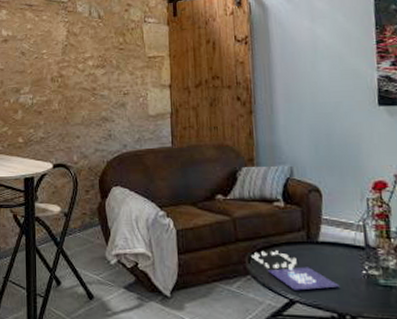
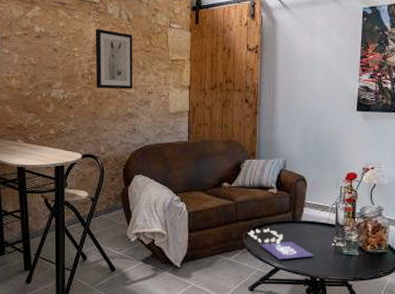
wall art: none [64,28,106,92] -> present [95,28,132,89]

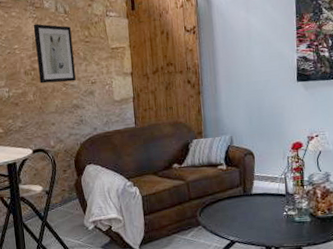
board game: present [248,228,314,260] -> none [202,204,267,233]

